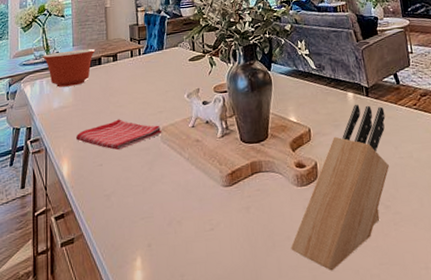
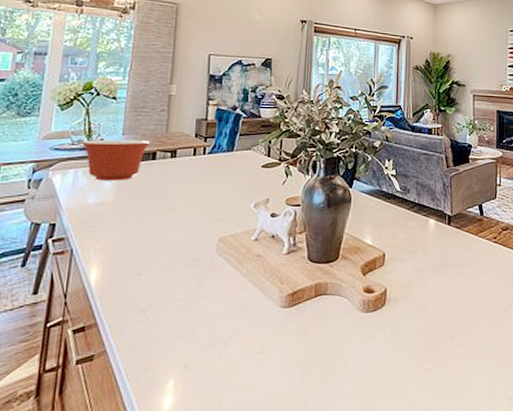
dish towel: present [75,119,162,150] -> none [111,224,219,259]
knife block: present [290,104,389,271] -> none [346,232,464,402]

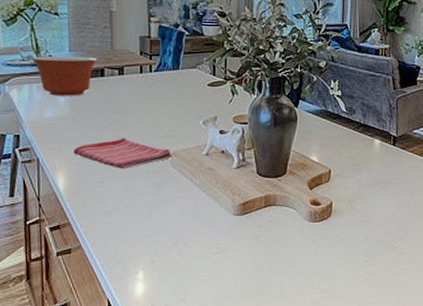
dish towel: none [111,224,219,259] -> present [73,138,172,170]

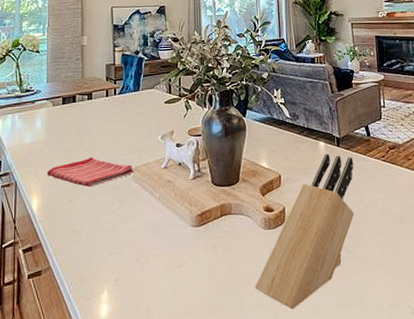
mixing bowl: present [30,55,98,96] -> none [15,86,70,123]
knife block: none [295,151,408,297] -> present [254,153,354,310]

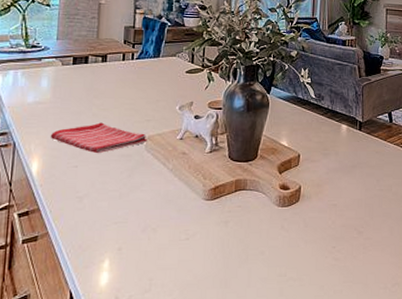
knife block: present [254,153,354,310] -> none [263,136,374,285]

